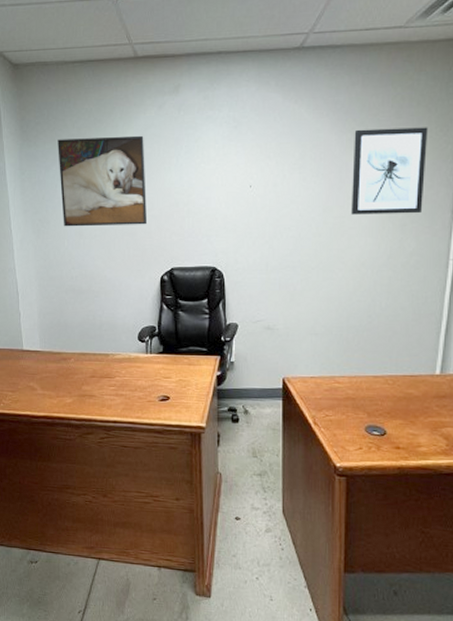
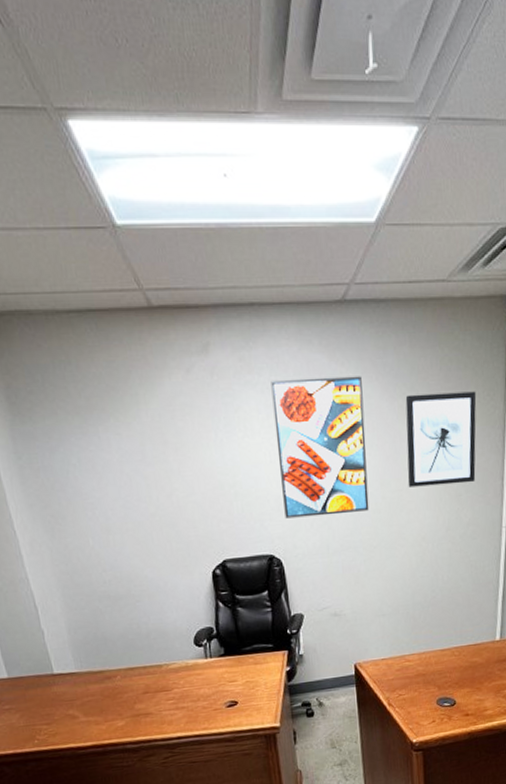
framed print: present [58,135,148,227] -> none [61,405,190,522]
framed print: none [229,112,313,236] -> present [271,376,370,519]

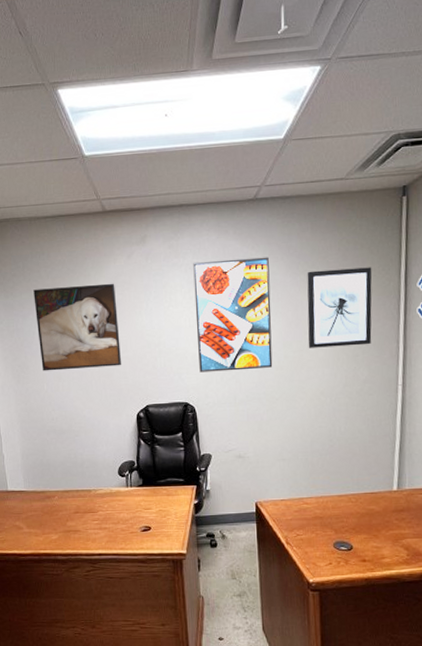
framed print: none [61,405,190,522] -> present [33,283,122,371]

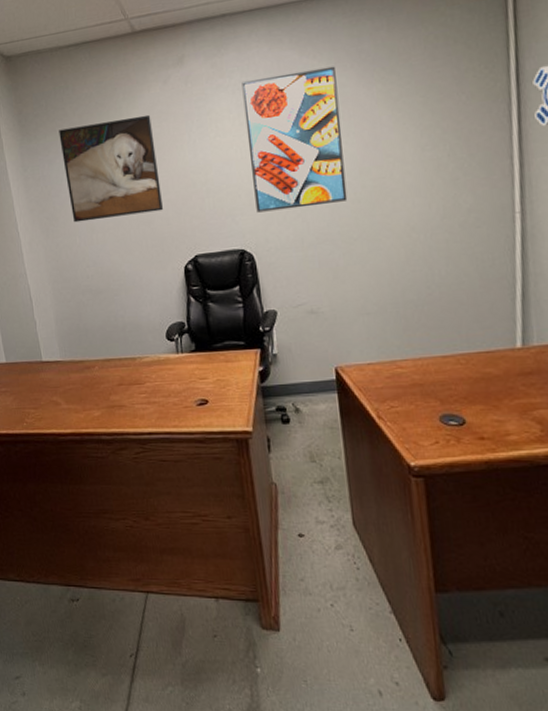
wall art: present [307,267,372,348] -> none [385,66,476,174]

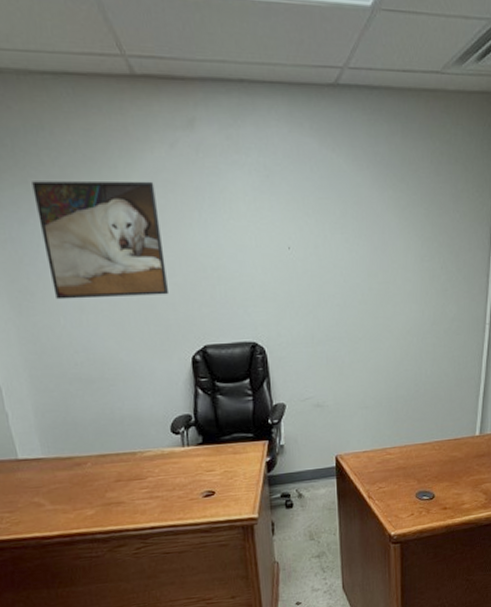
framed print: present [241,66,348,213] -> none [259,161,356,306]

